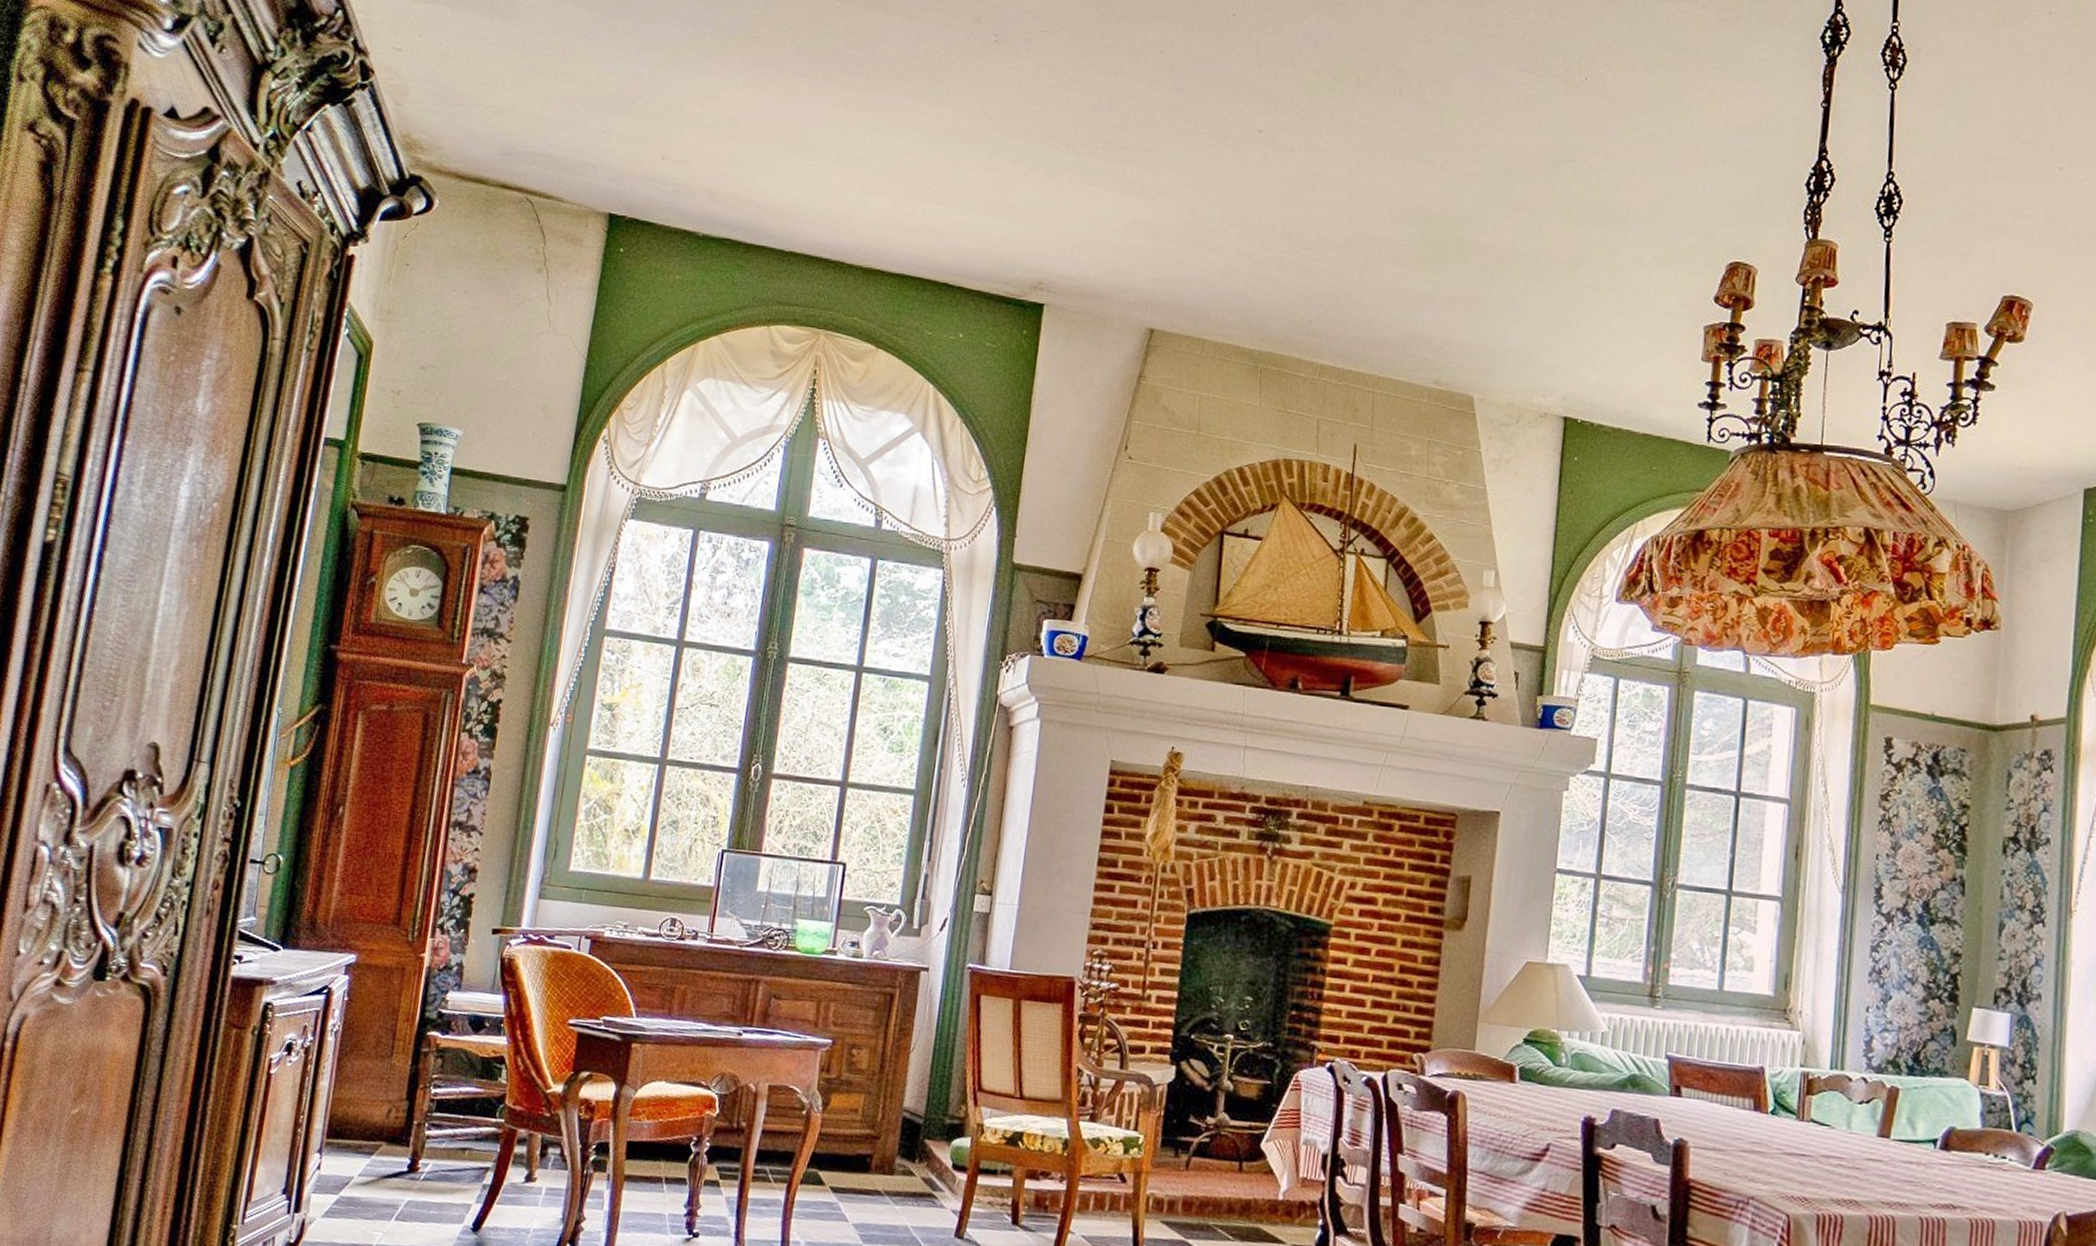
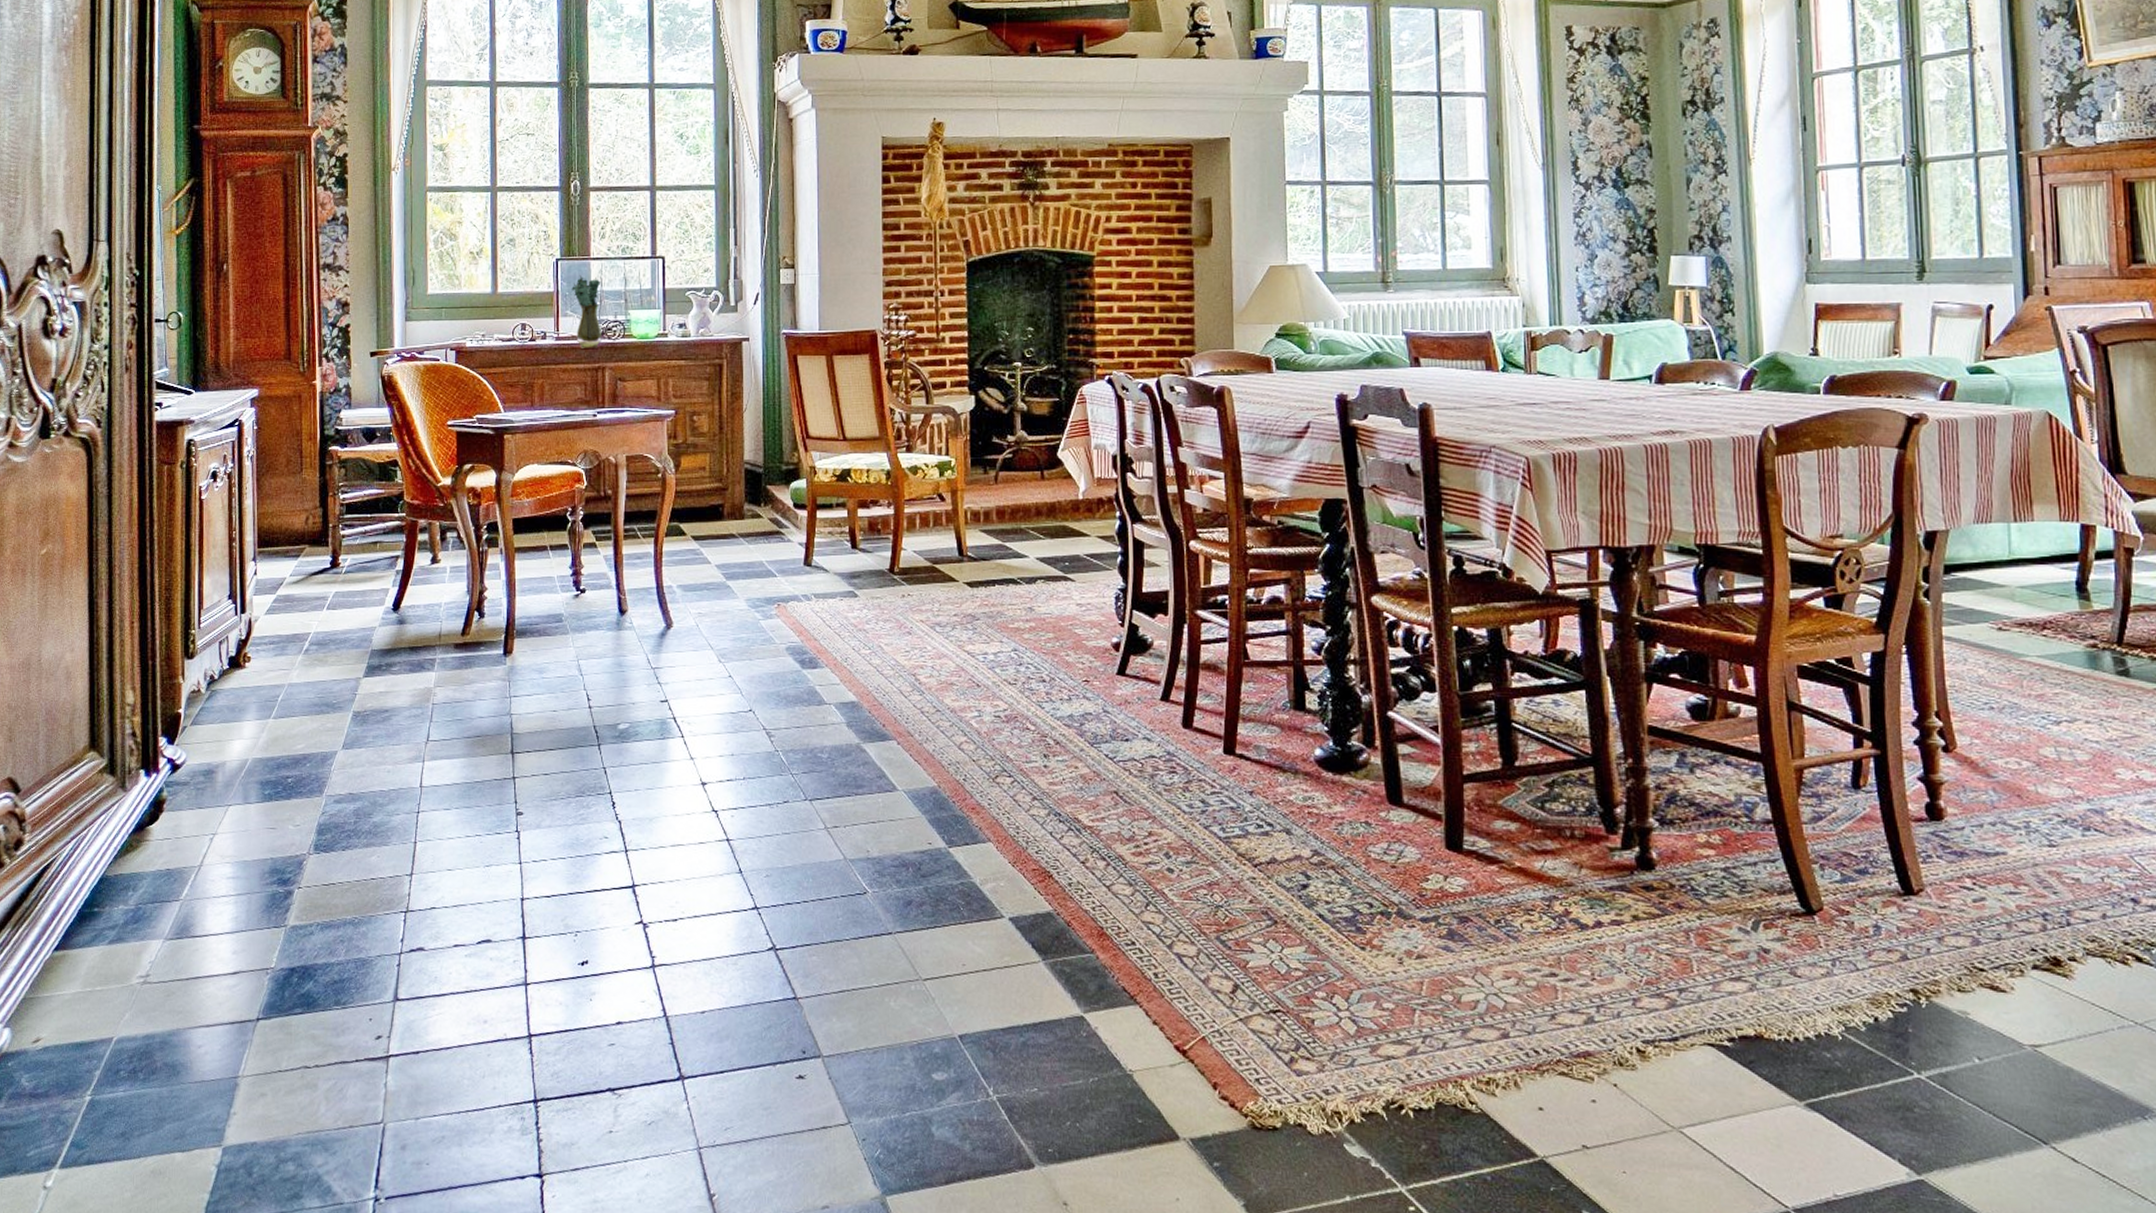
vase: none [732,872,769,959] -> present [571,275,602,350]

